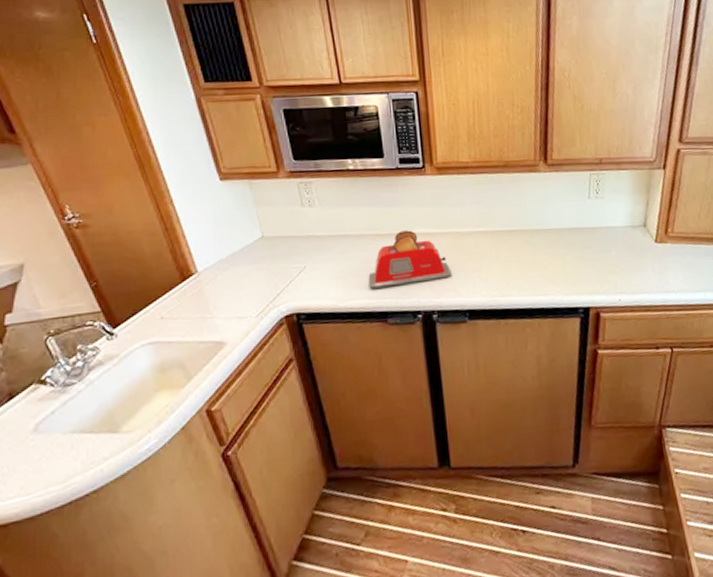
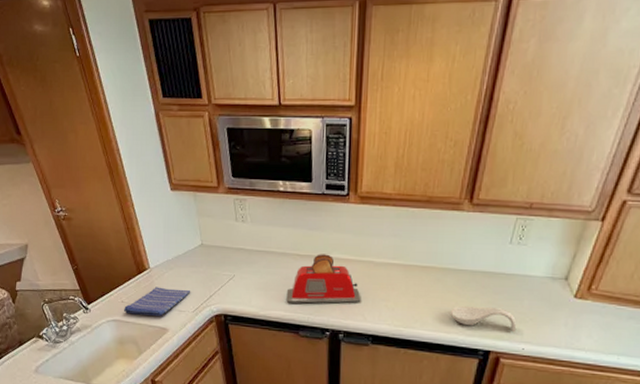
dish towel: none [165,291,251,333] -> present [124,287,190,316]
spoon rest: none [544,262,610,285] -> present [450,305,517,333]

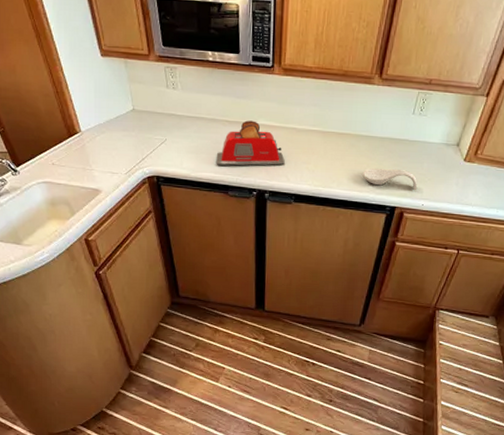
dish towel: present [124,287,190,316] -> none [55,150,122,178]

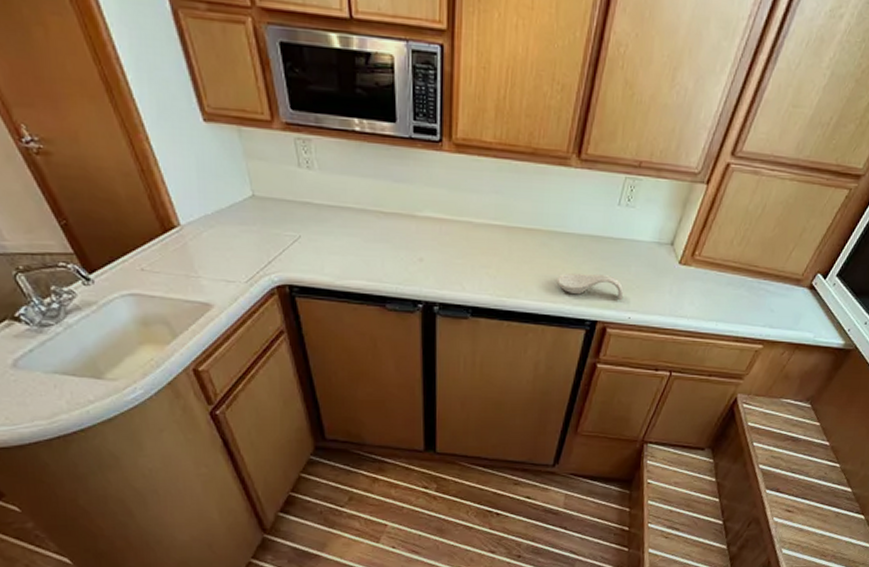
toaster: present [216,120,285,166] -> none [368,211,459,271]

